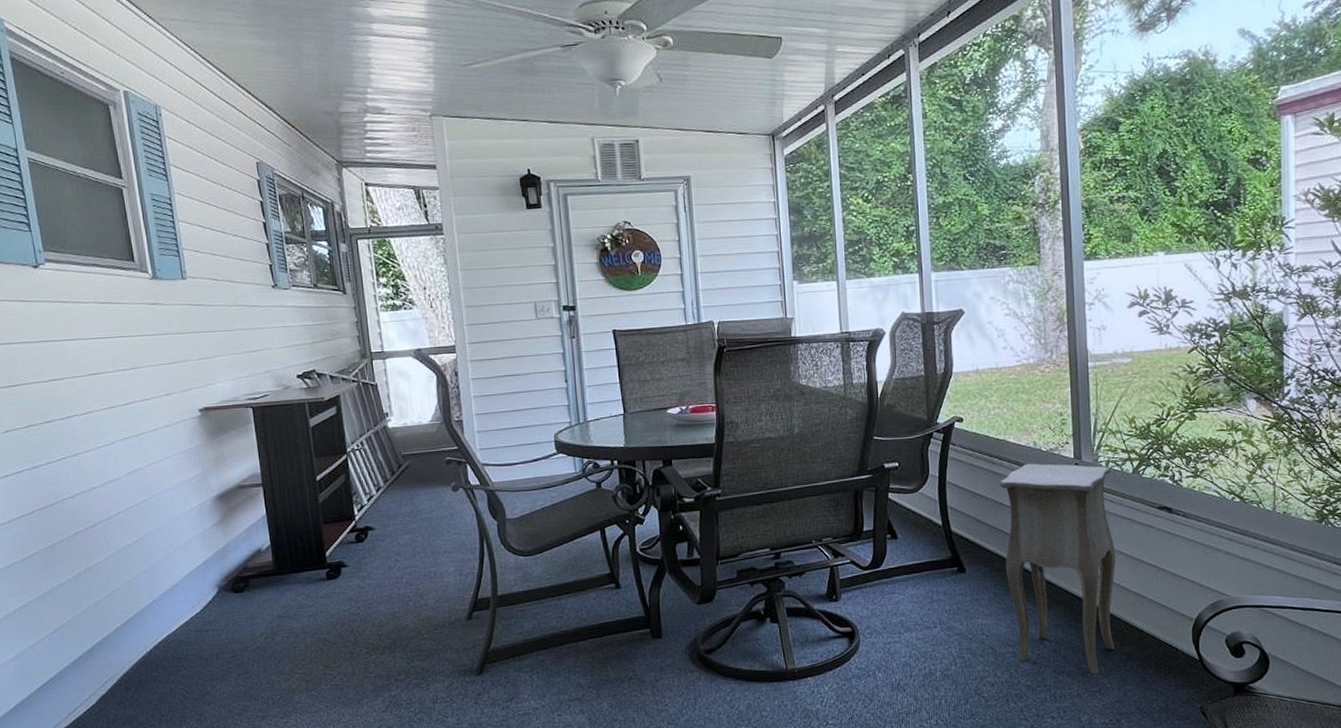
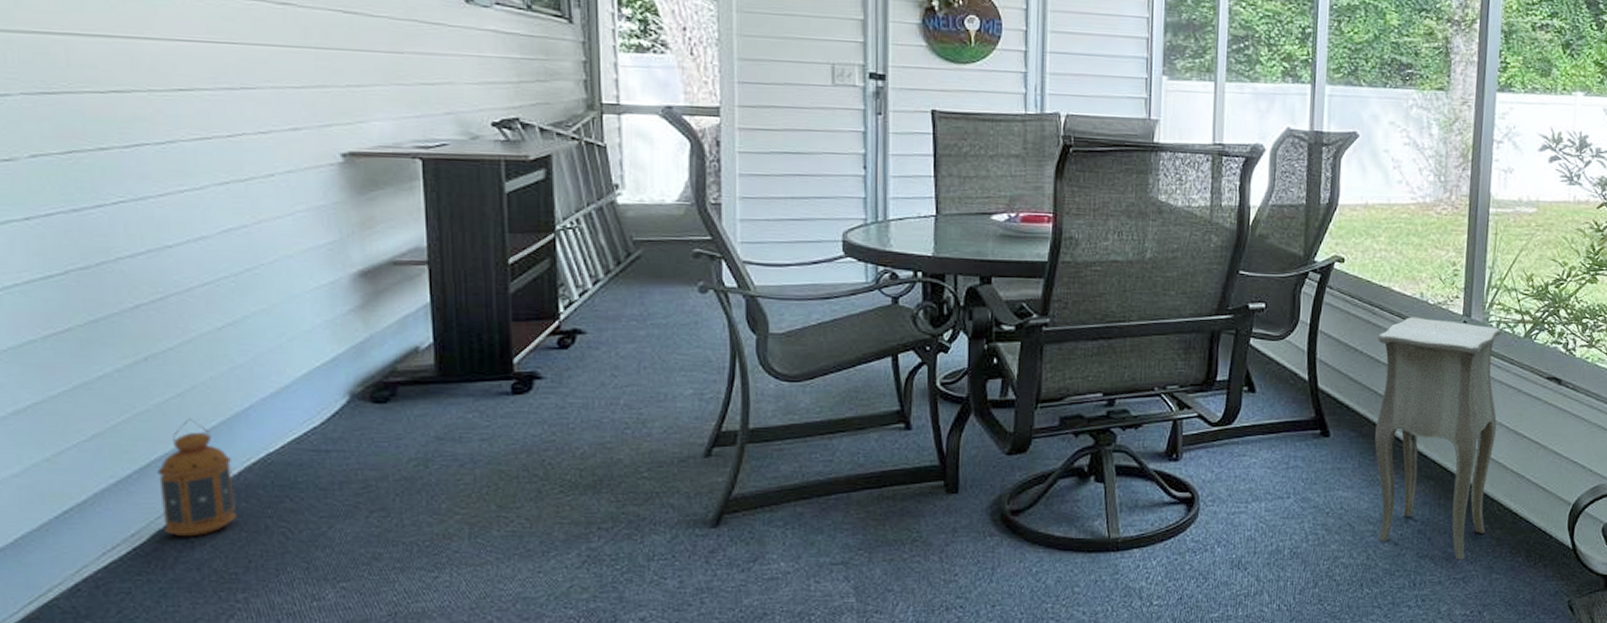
lantern: none [98,612,152,700] -> present [156,419,237,537]

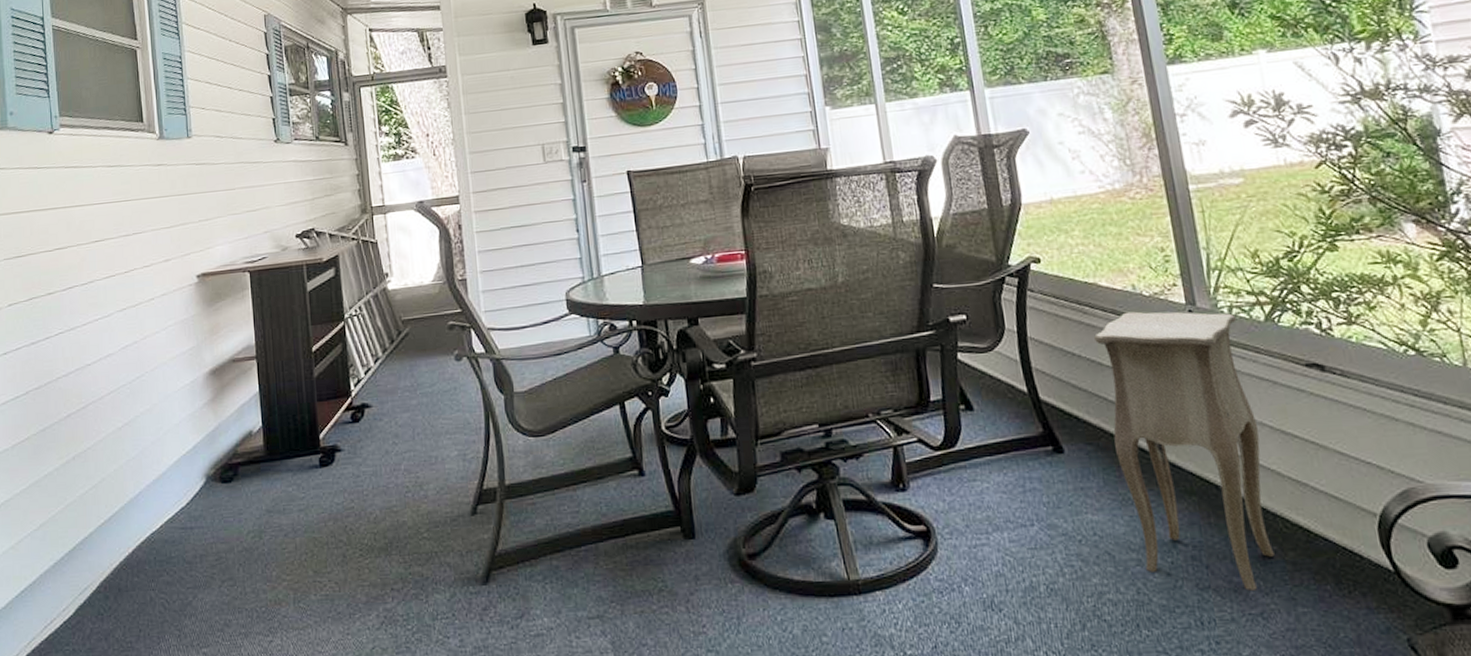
lantern: present [156,419,237,537] -> none [79,506,132,610]

